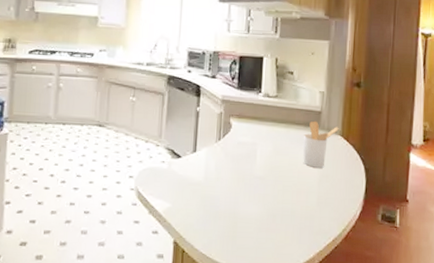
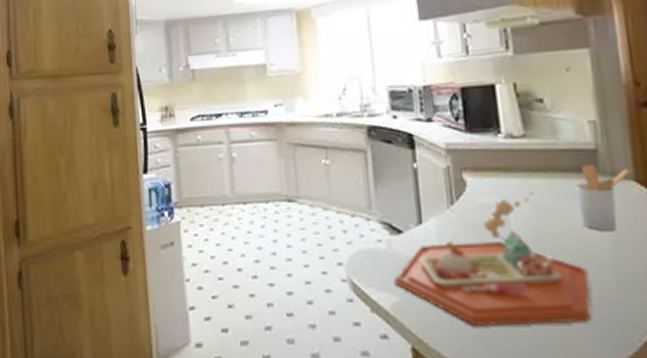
food tray: none [168,136,301,229] -> present [393,191,592,328]

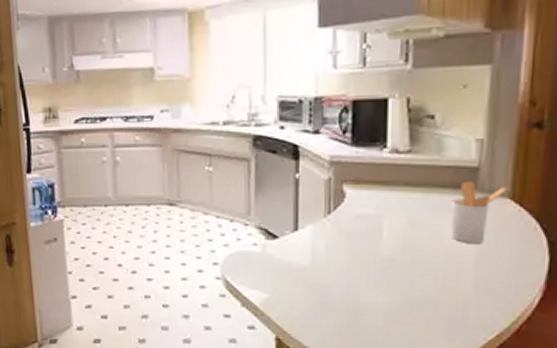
food tray: present [393,191,592,328] -> none [265,205,449,323]

